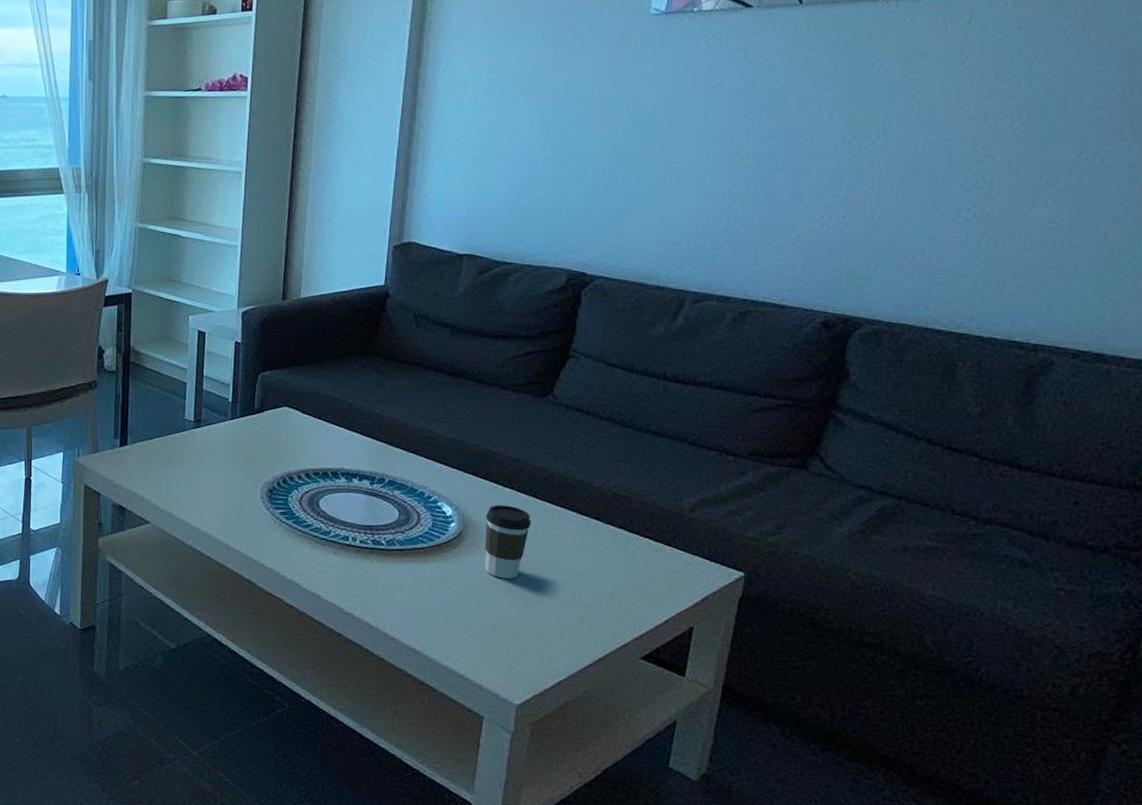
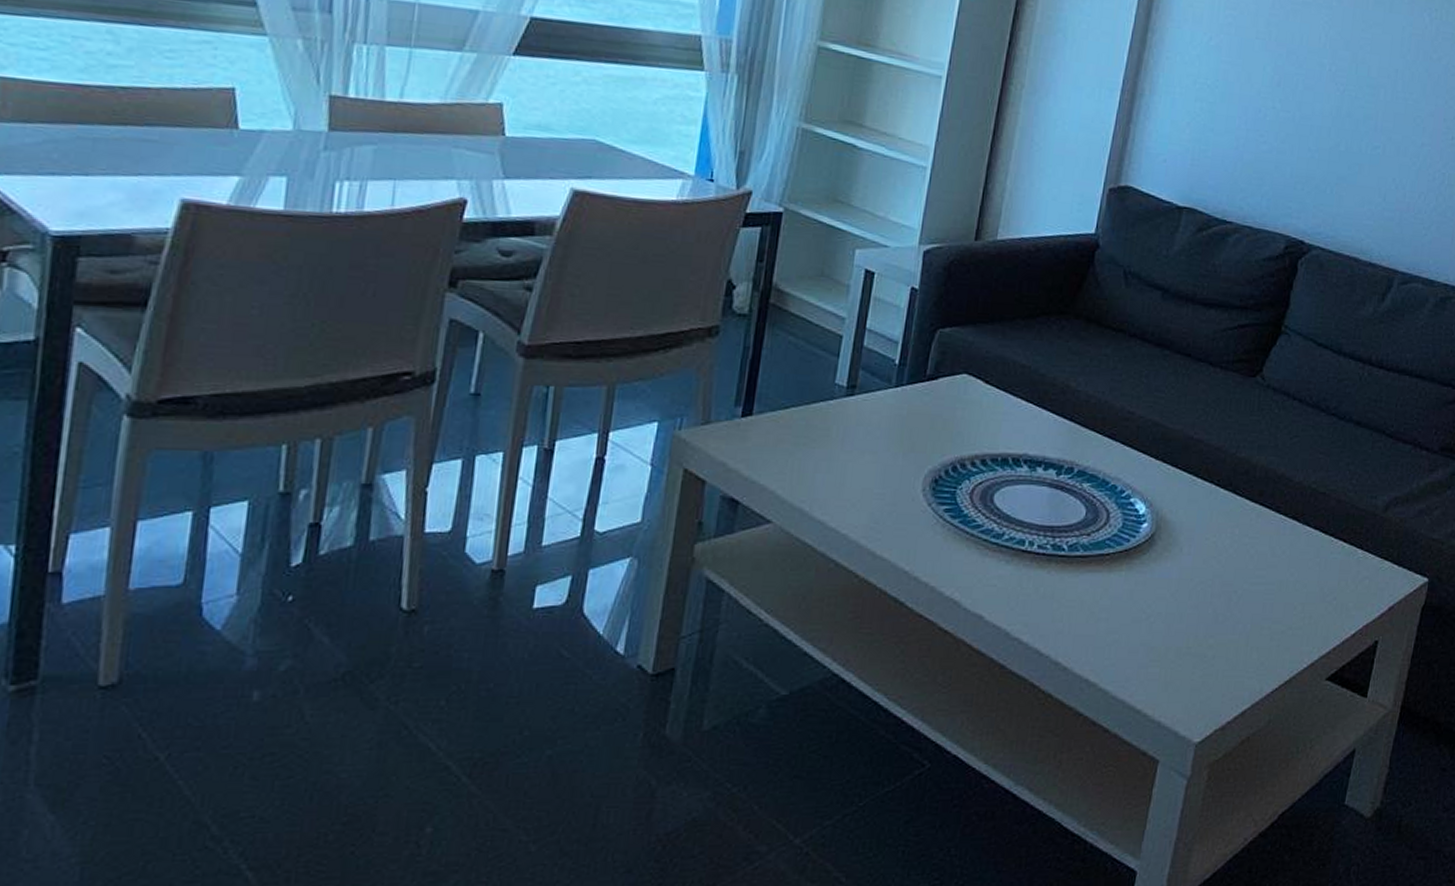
coffee cup: present [484,505,531,579] -> none [1175,502,1229,590]

